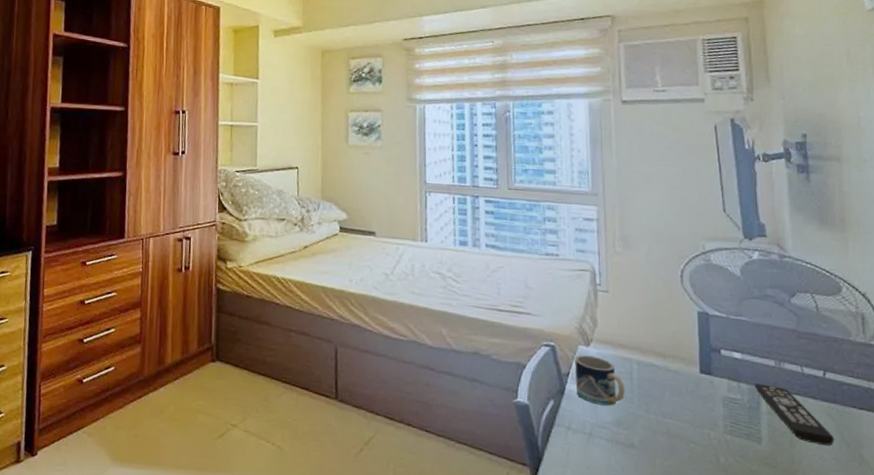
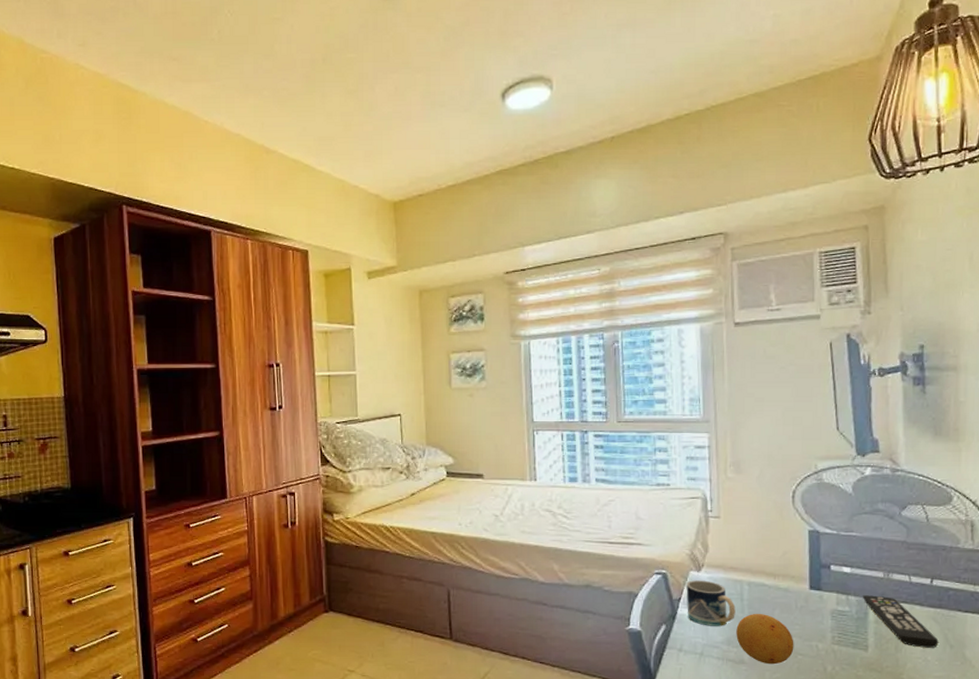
fruit: none [626,394,685,451] -> present [736,613,794,665]

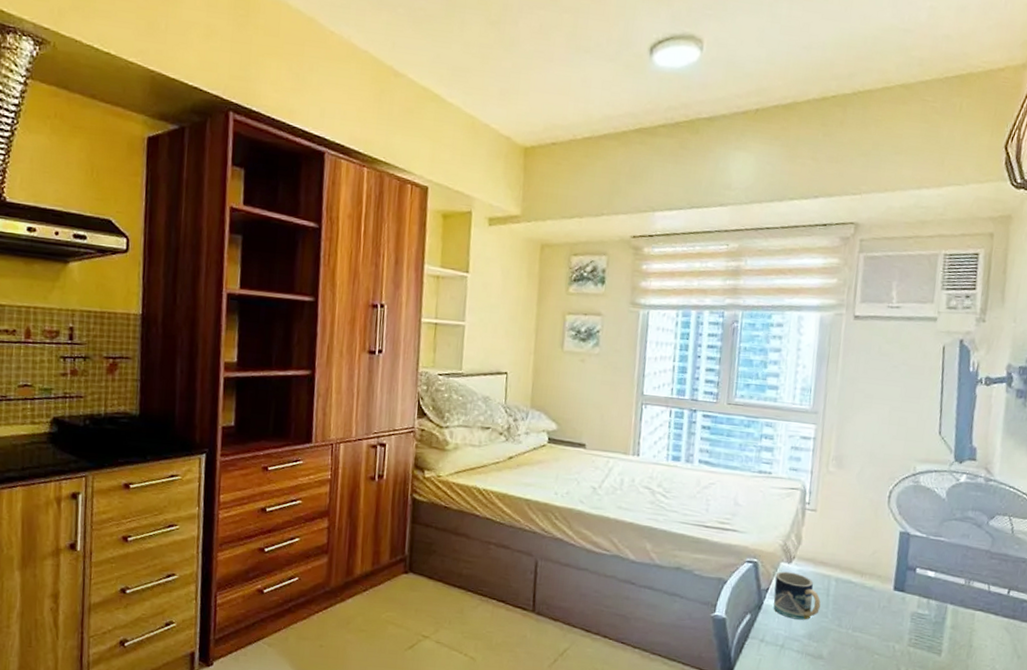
fruit: present [736,613,794,665] -> none [817,609,873,662]
remote control: present [863,595,939,648] -> none [943,600,1008,657]

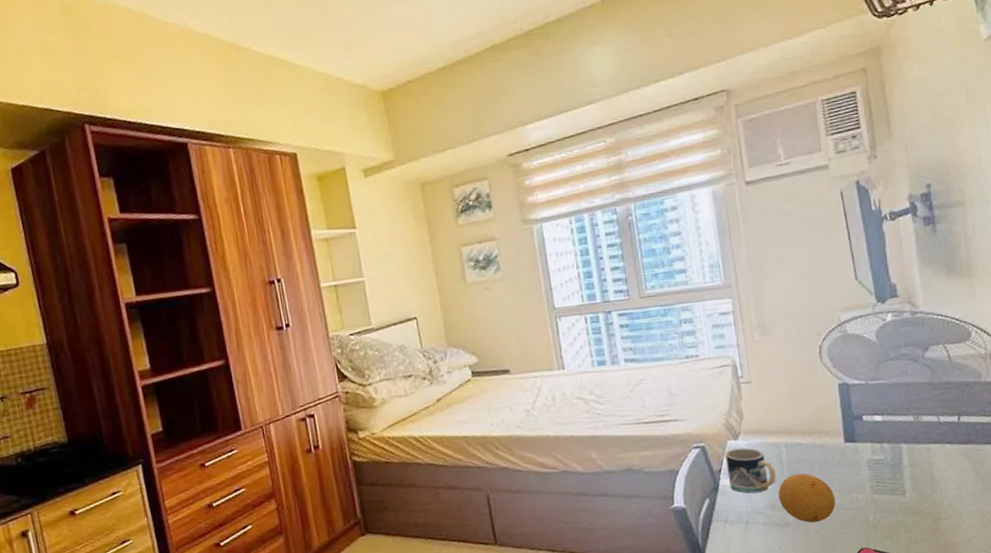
fruit: none [817,609,873,662] -> present [778,473,836,523]

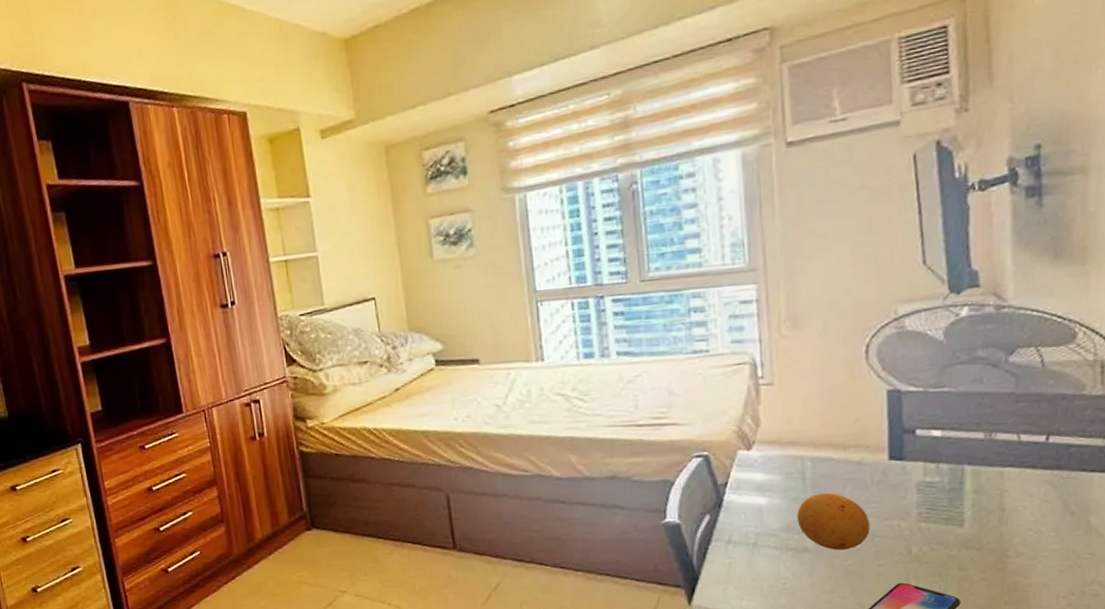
mug: present [725,447,776,494] -> none [734,459,796,512]

